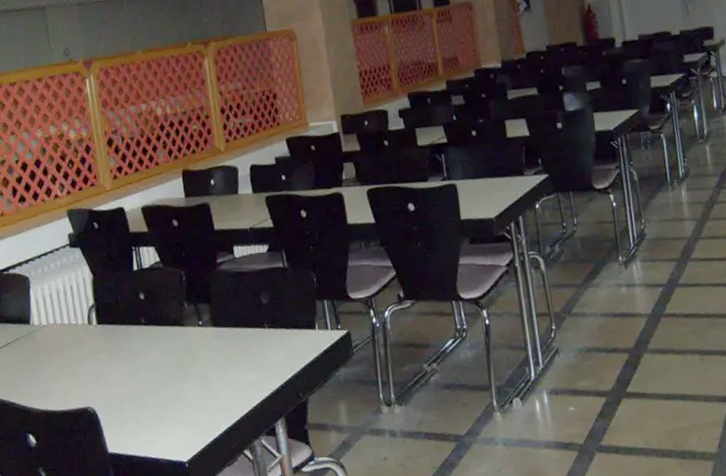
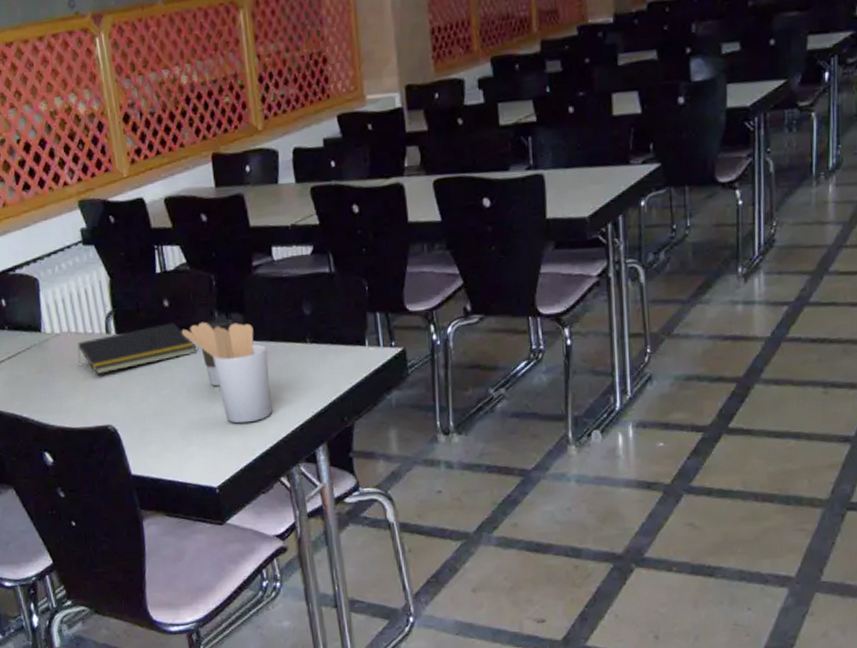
notepad: none [62,313,169,361] -> present [77,323,197,375]
utensil holder: none [155,312,235,402] -> present [181,321,272,424]
coffee cup: none [172,308,201,369] -> present [201,318,233,387]

